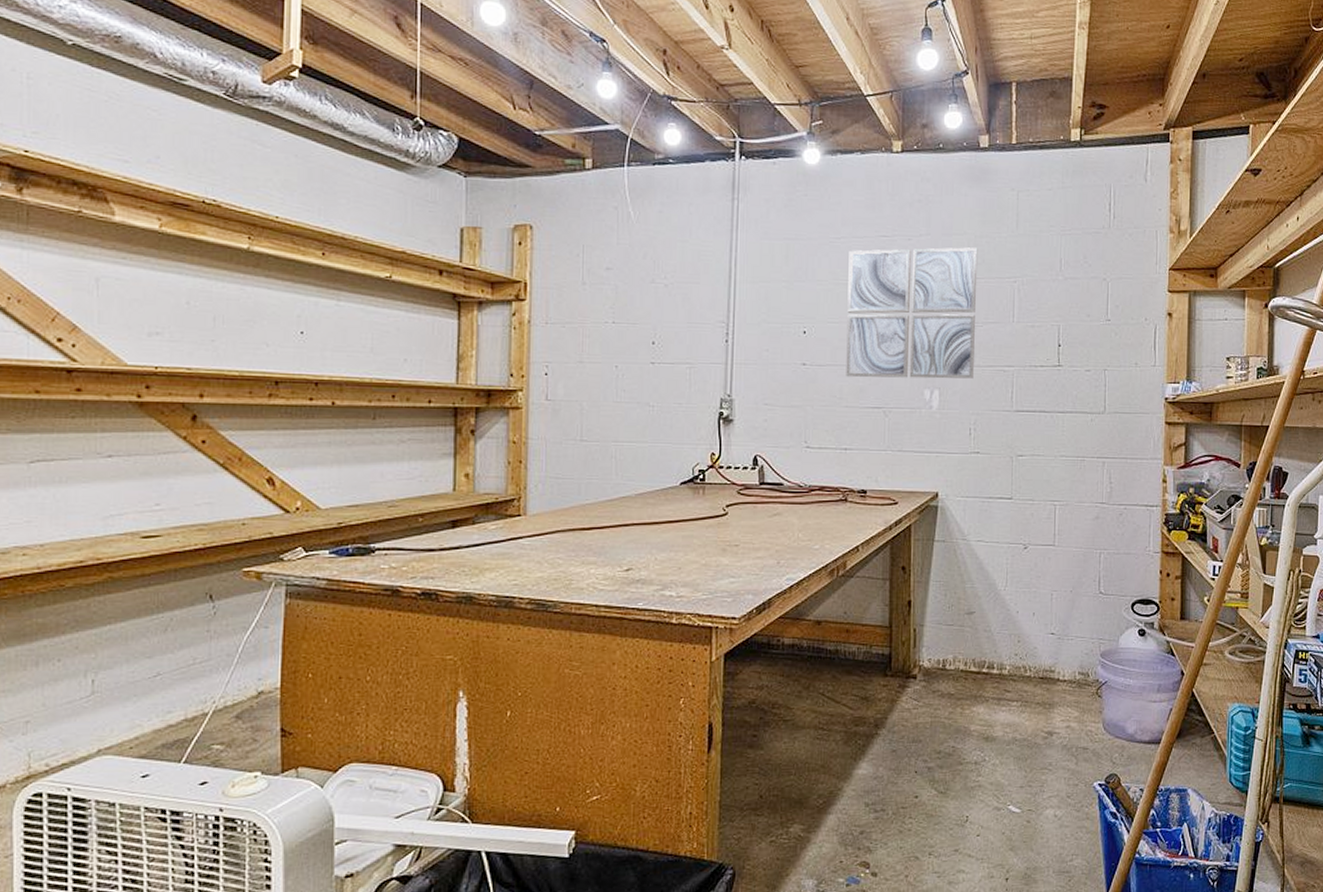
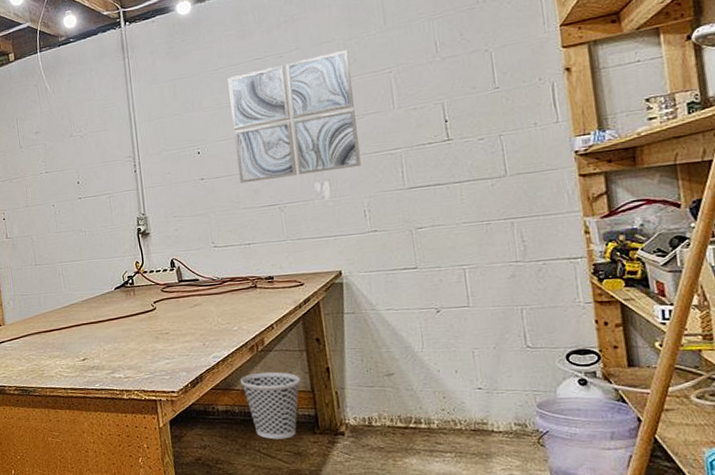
wastebasket: none [813,601,879,681] -> present [240,371,301,440]

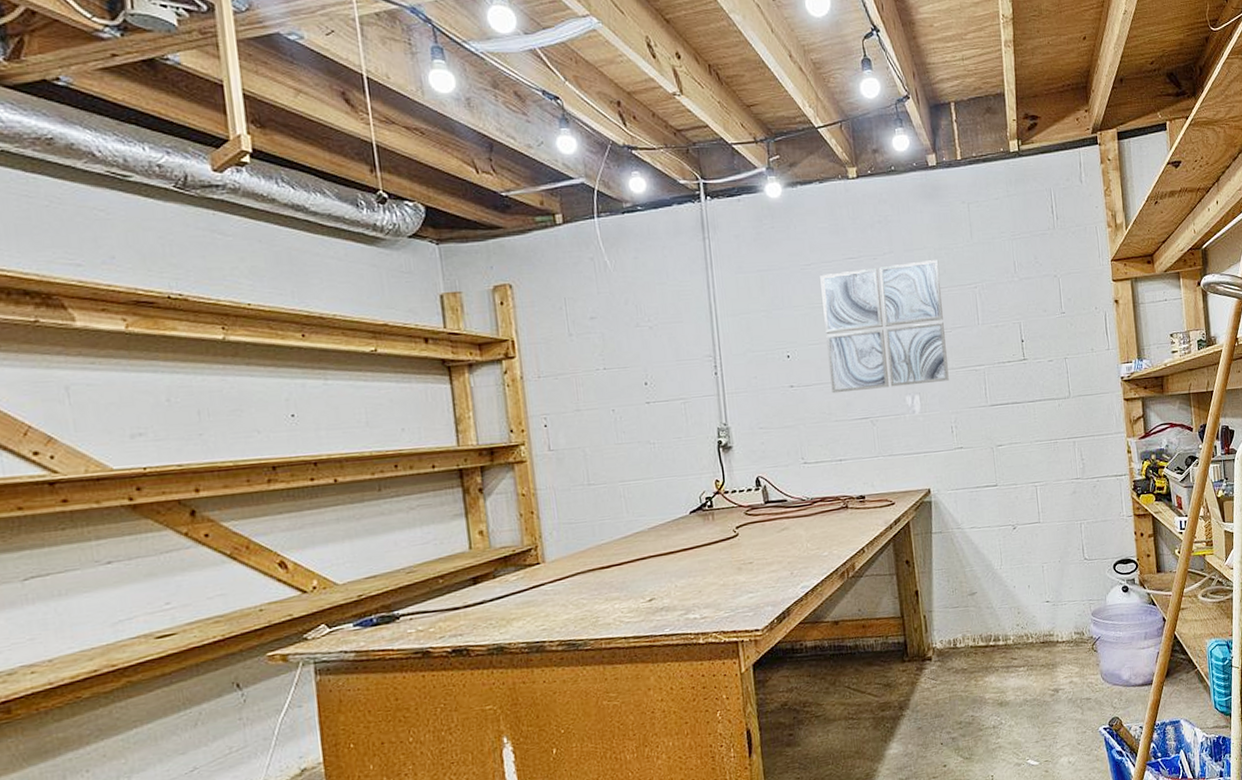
wastebasket: present [240,371,301,440] -> none [829,599,891,673]

